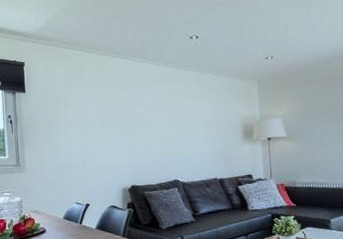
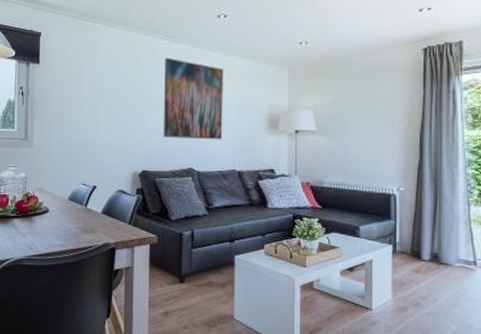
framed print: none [144,79,203,154] -> present [163,57,223,140]

